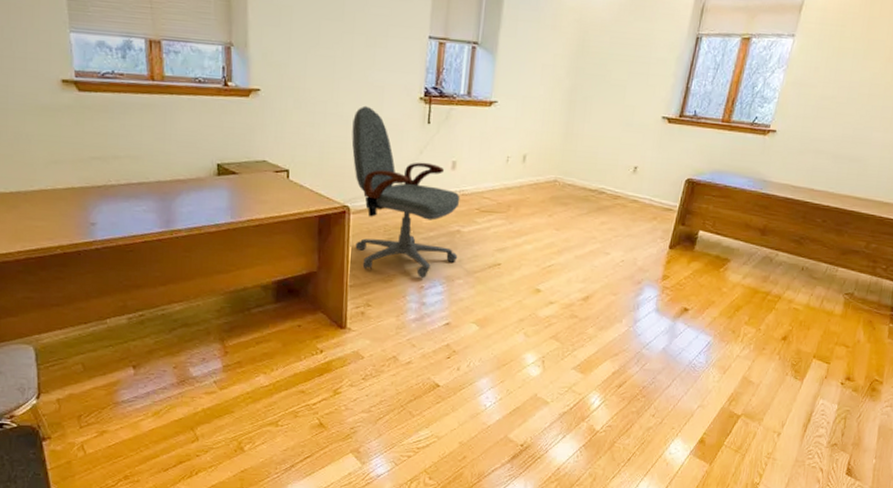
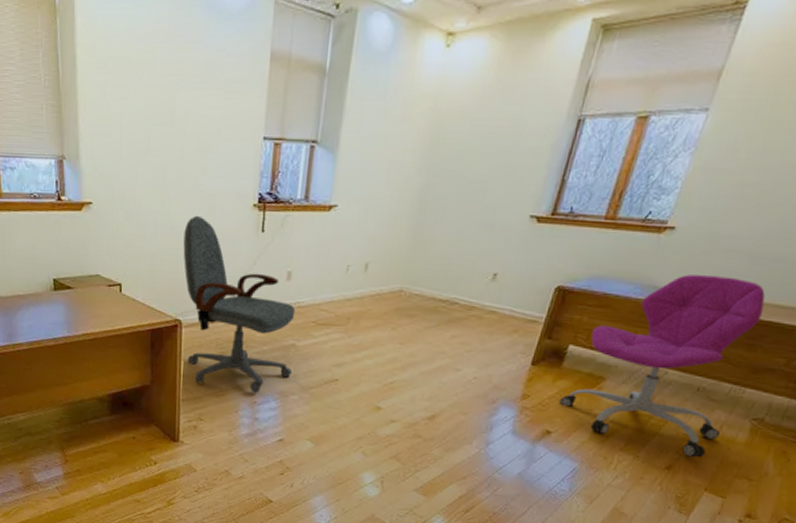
office chair: none [693,170,847,329] -> present [558,274,766,458]

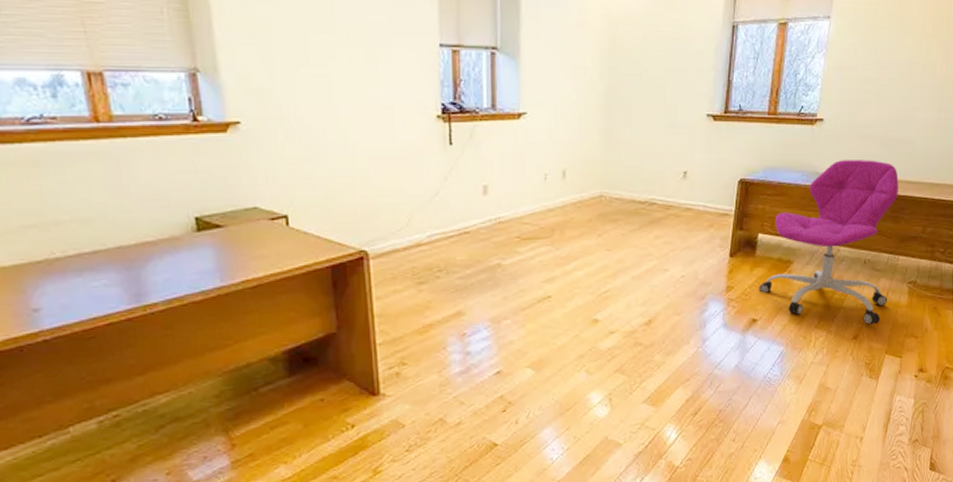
office chair: present [183,215,296,393] -> none [360,130,502,324]

